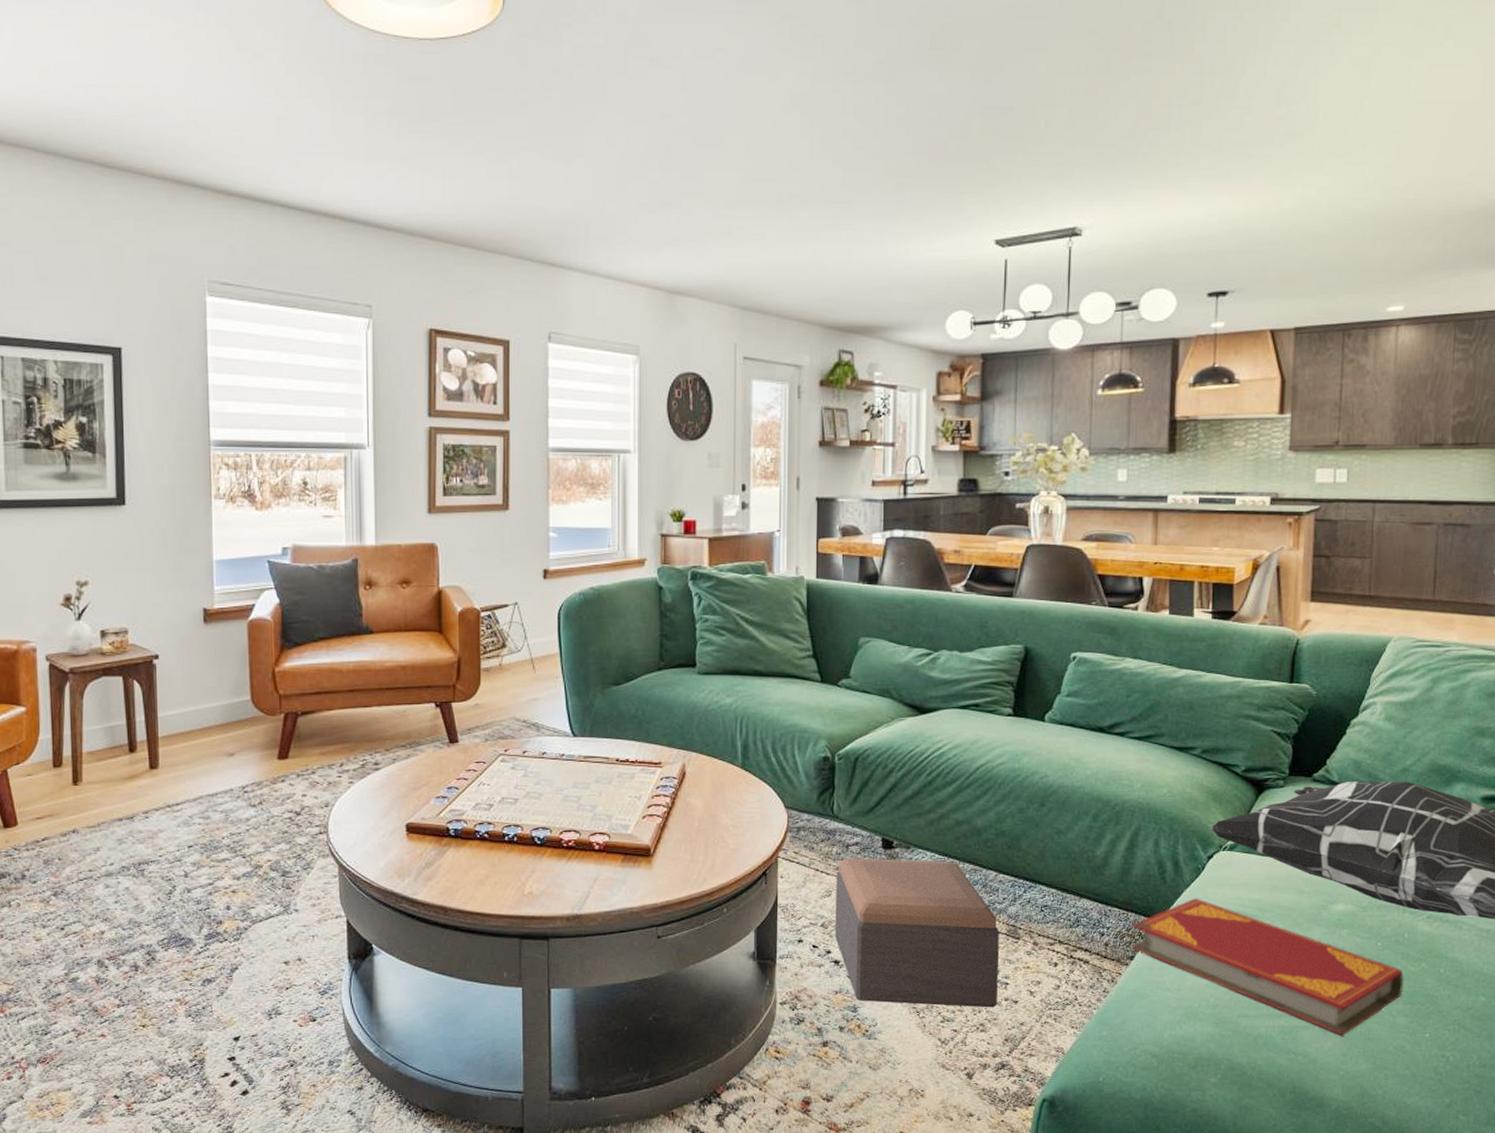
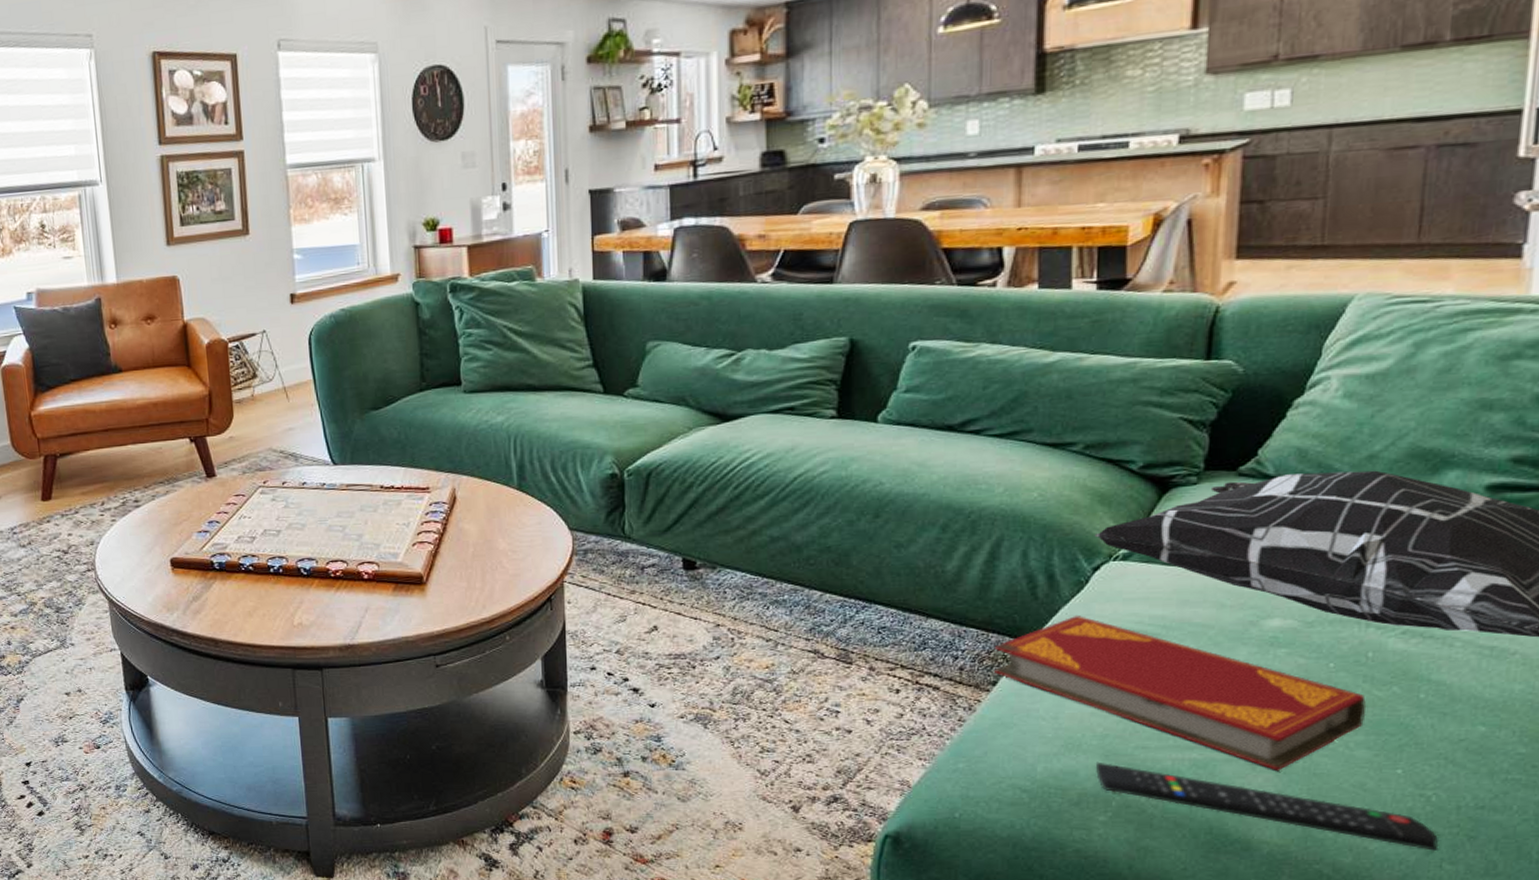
footstool: present [835,858,999,1008] -> none [631,580,827,738]
remote control: none [1208,1029,1456,1104] -> present [1095,762,1439,851]

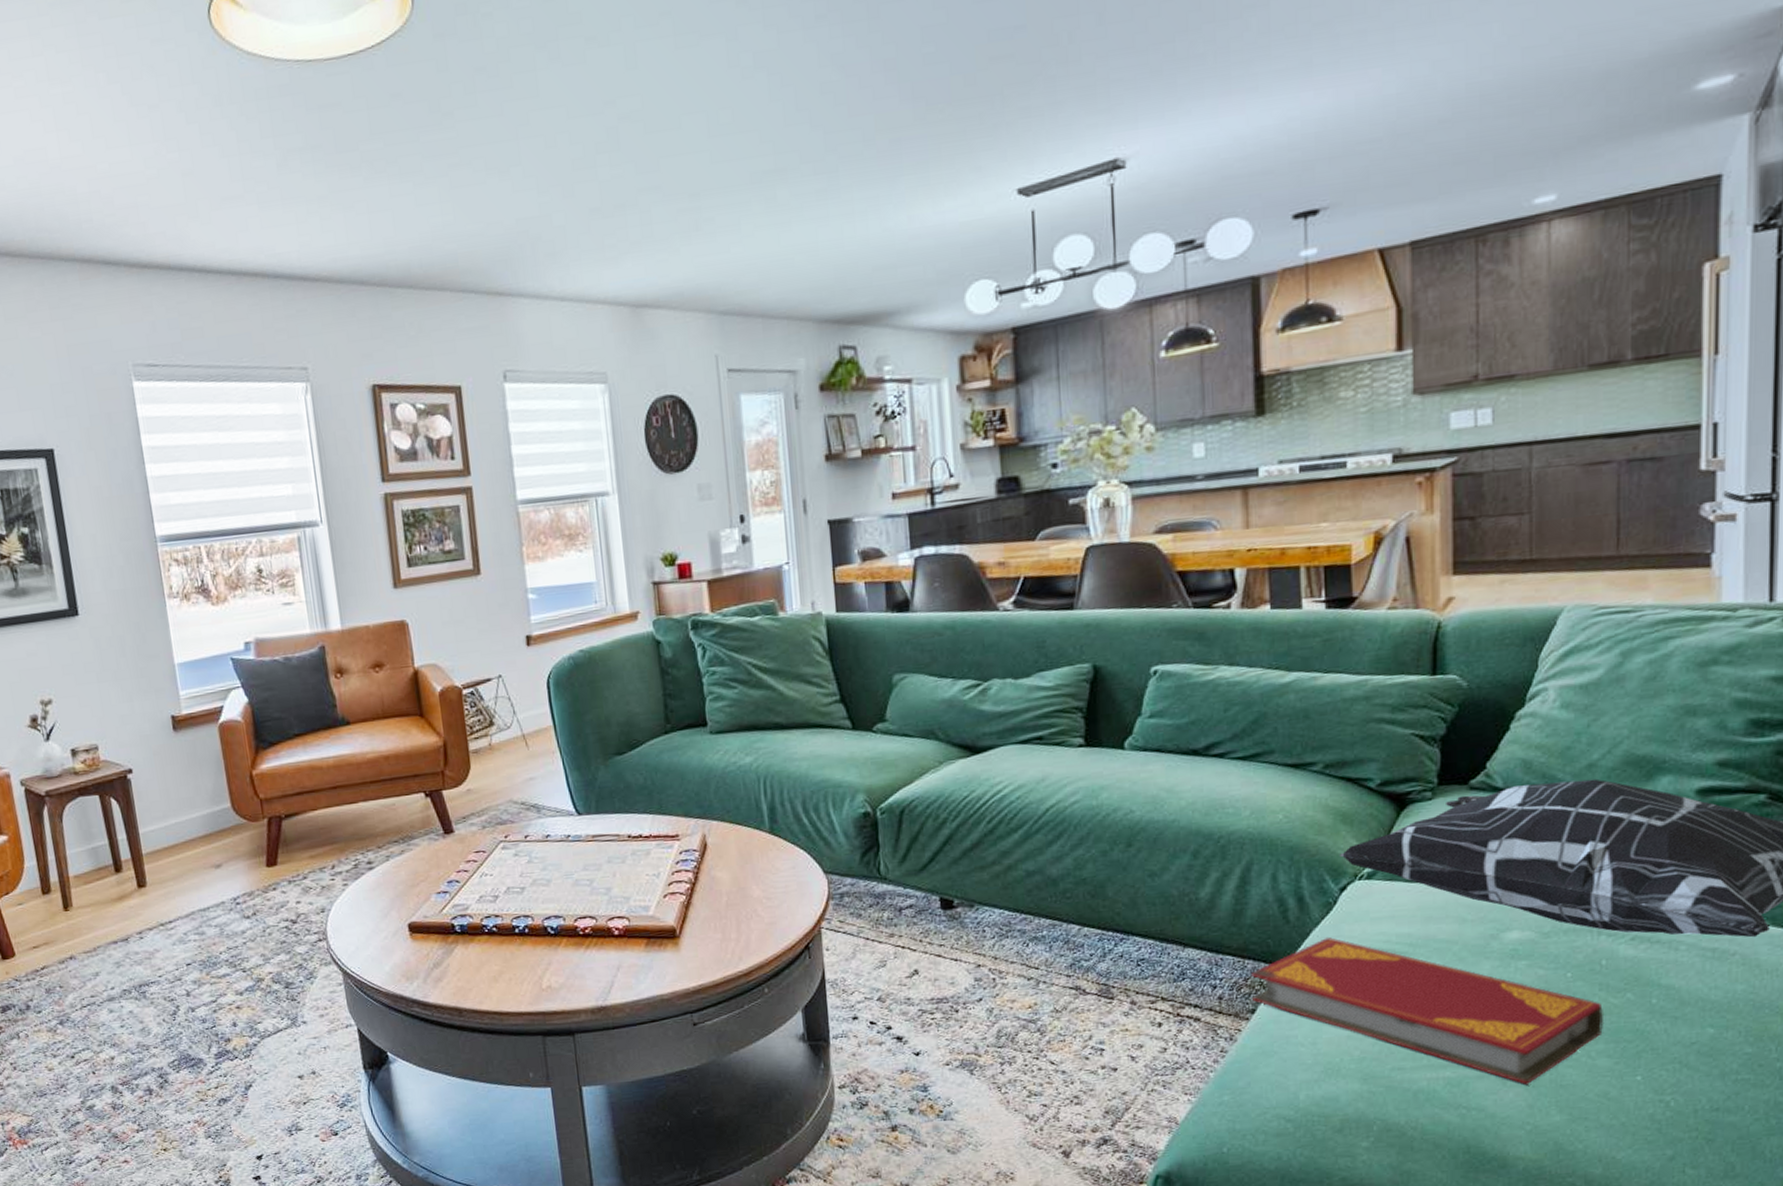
remote control: present [1095,762,1439,851] -> none [1355,1086,1681,1156]

